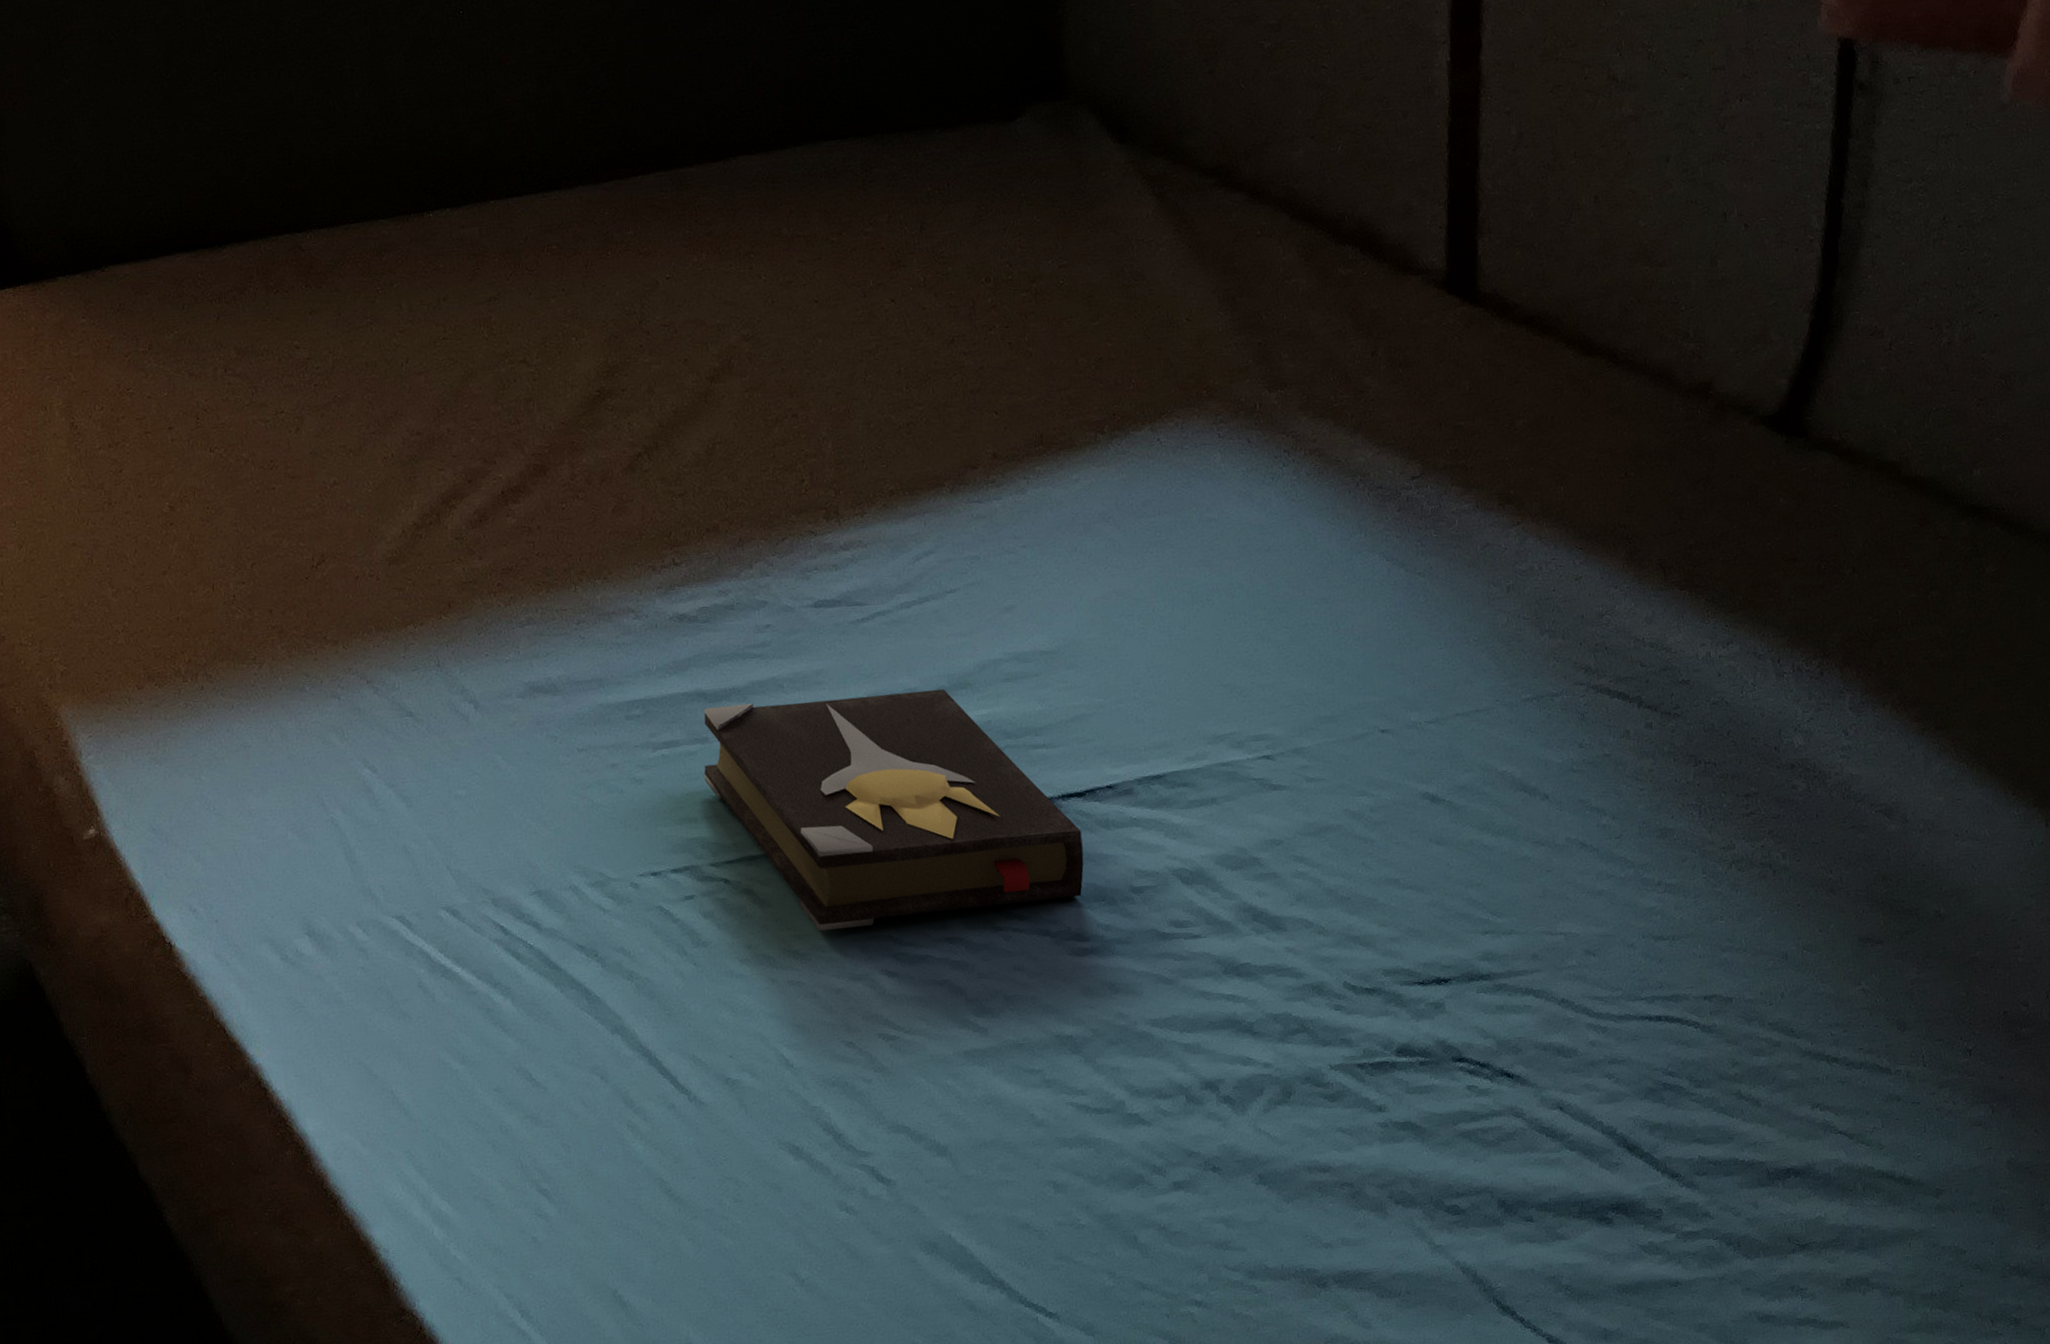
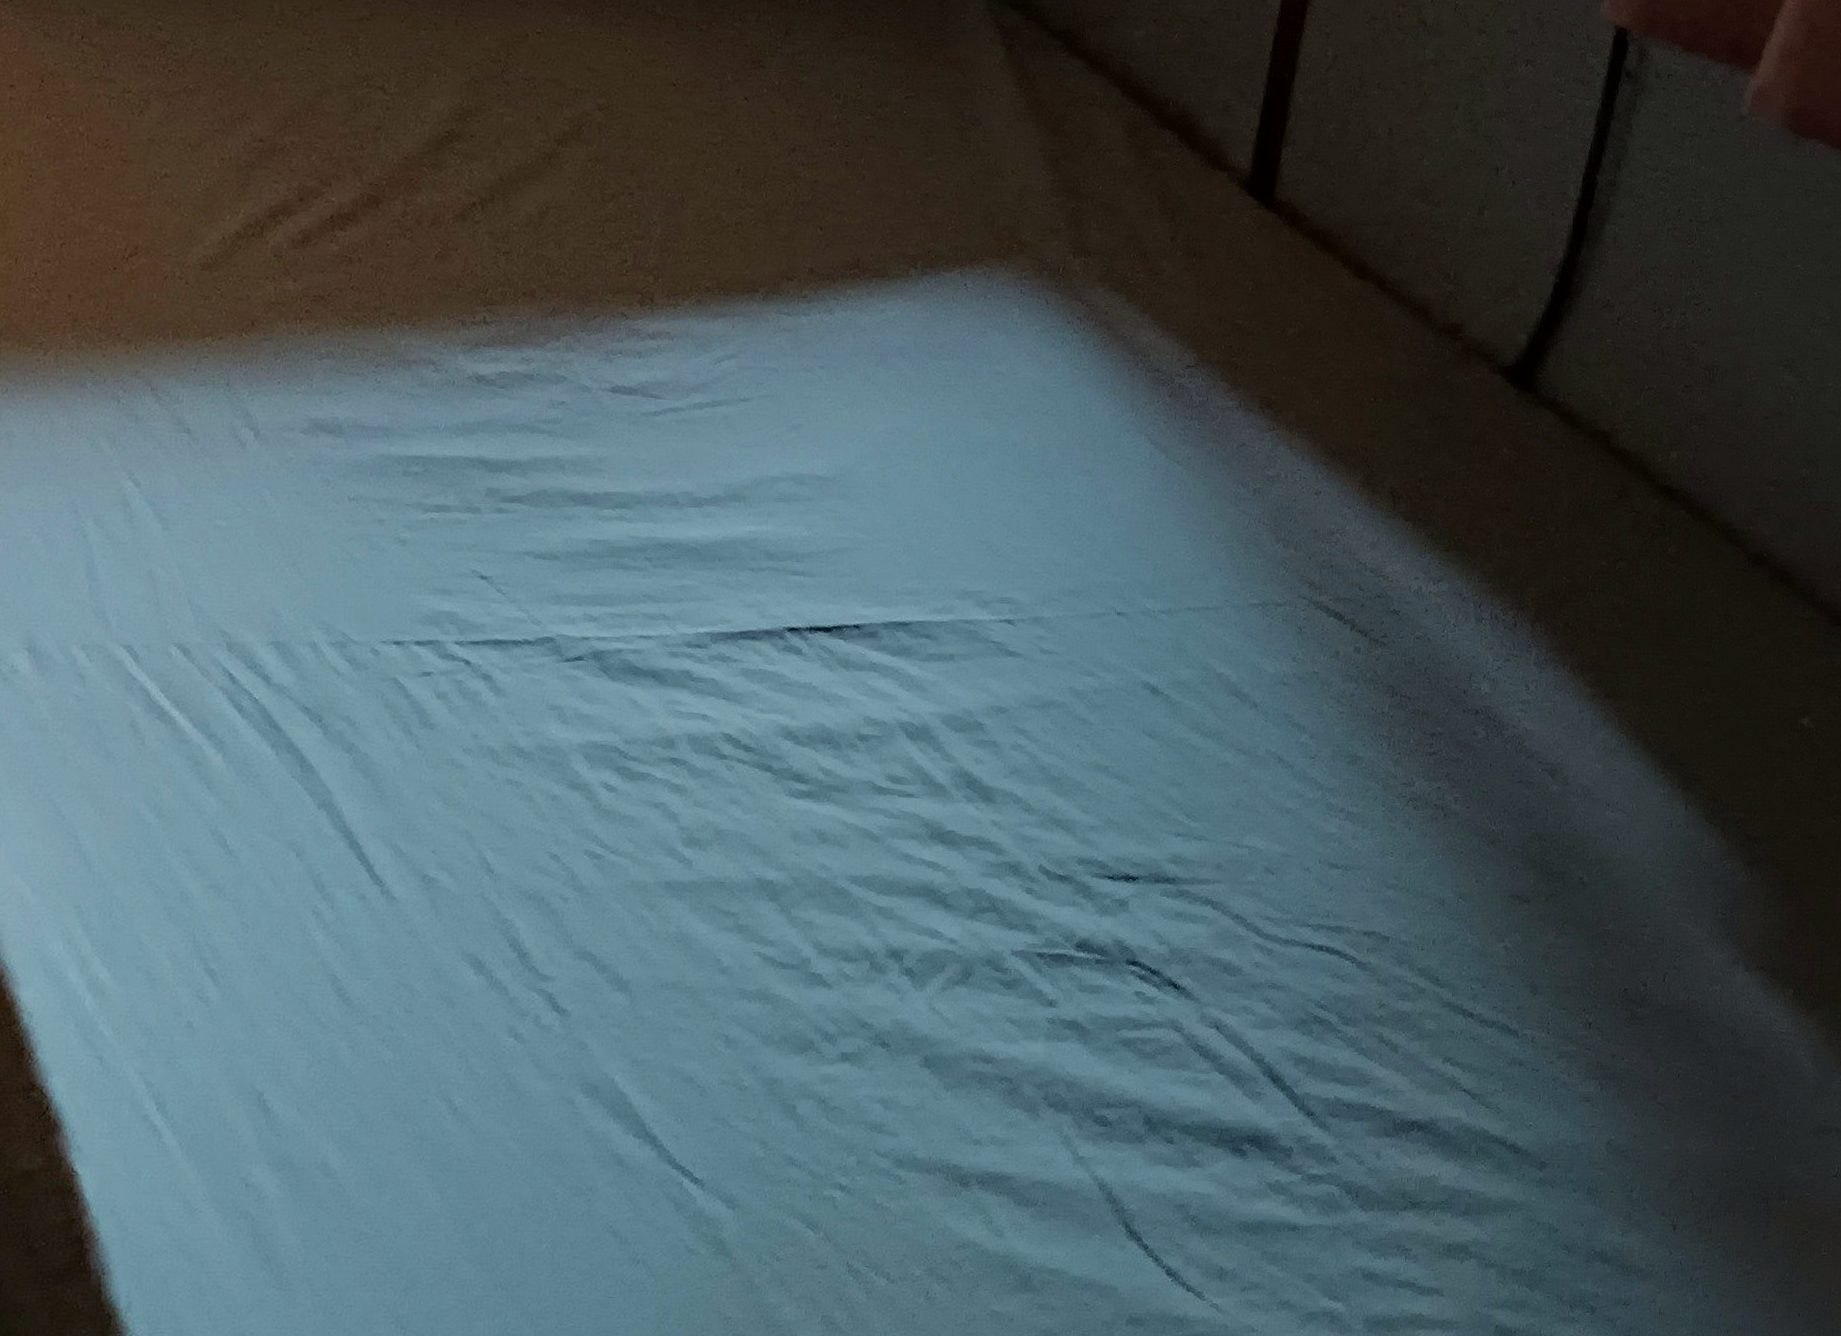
hardback book: present [704,688,1084,931] -> none [467,477,822,736]

